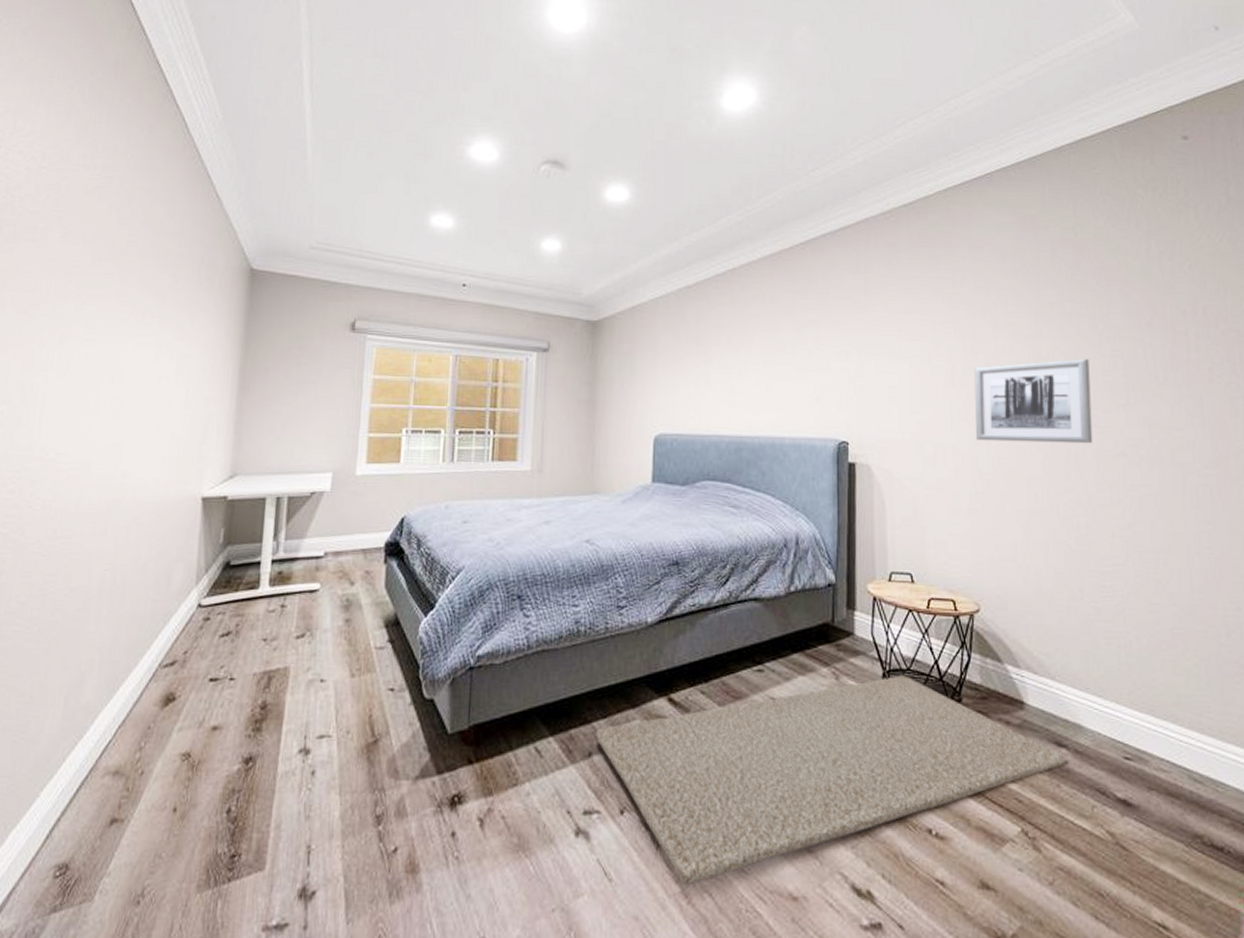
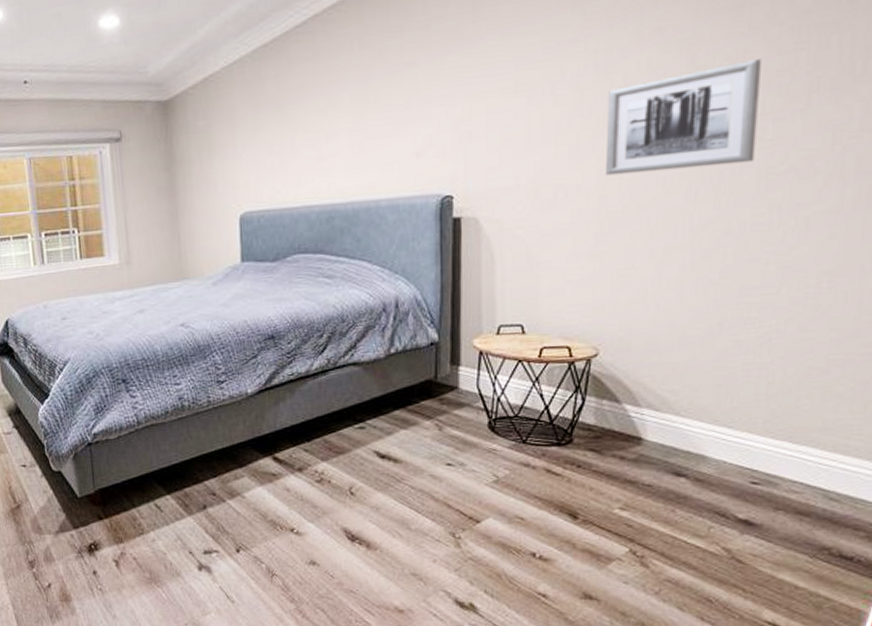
rug: present [595,675,1068,885] -> none [208,422,686,604]

